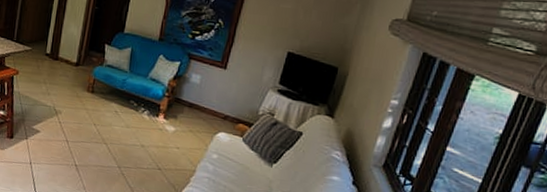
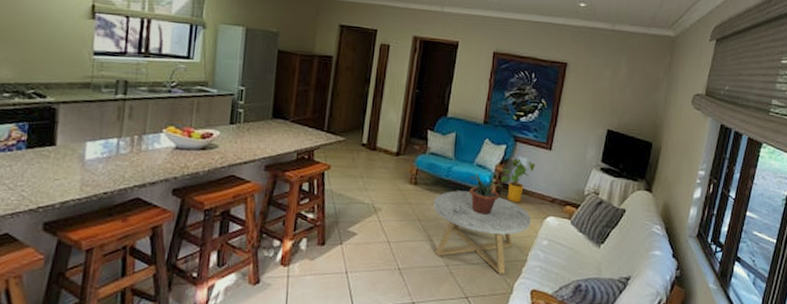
coffee table: none [107,101,202,181] -> present [433,190,531,274]
potted plant: none [143,86,176,126] -> present [469,173,504,215]
house plant: none [174,75,209,117] -> present [501,158,535,203]

